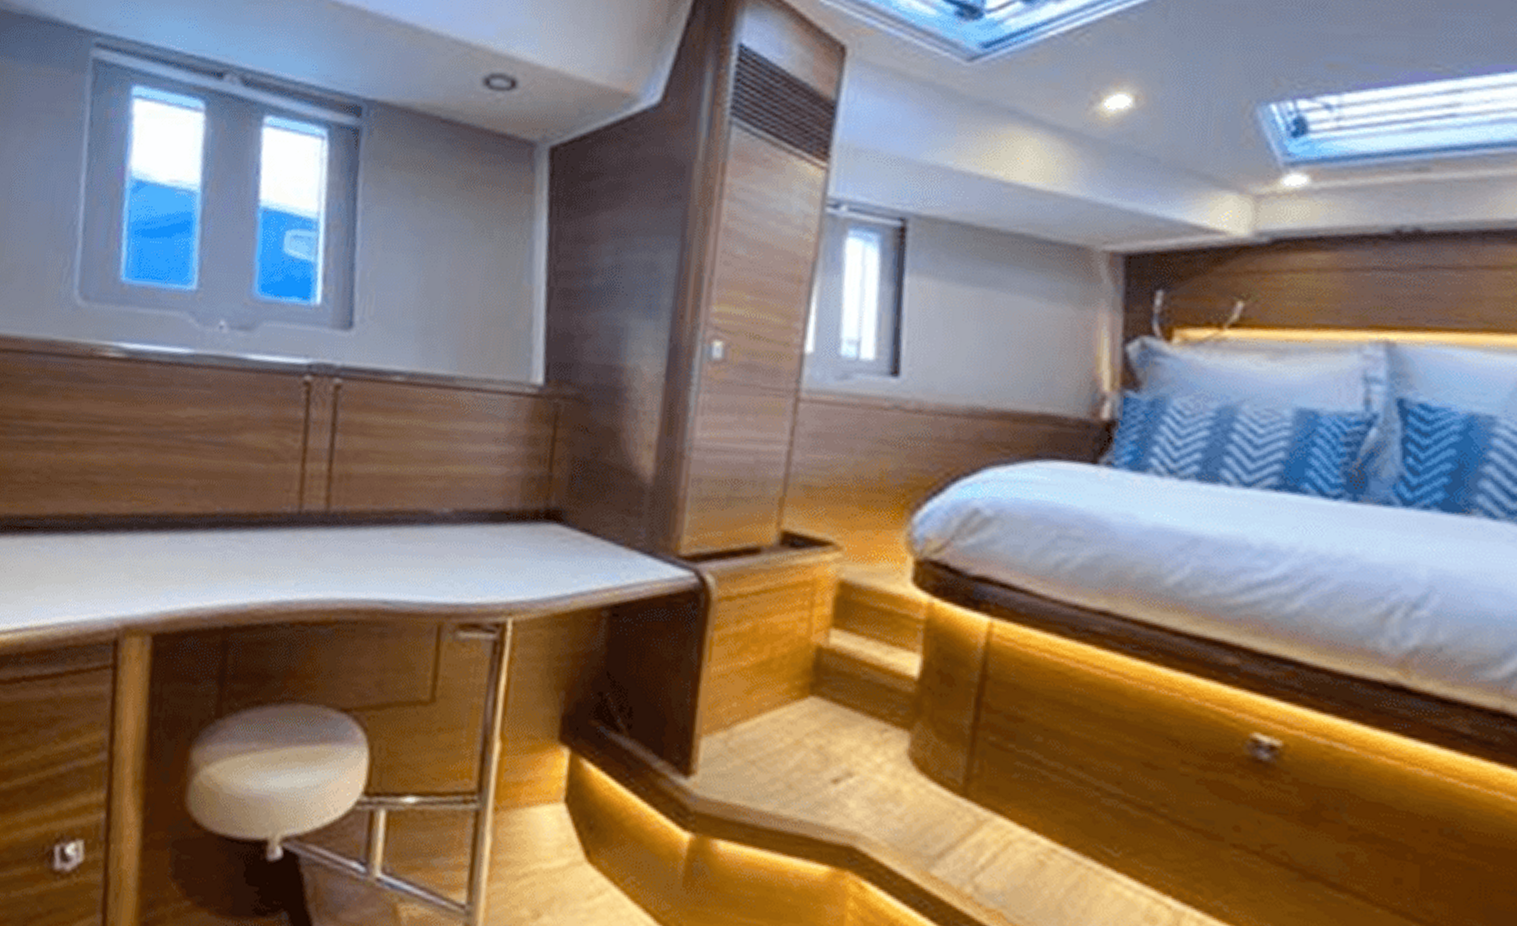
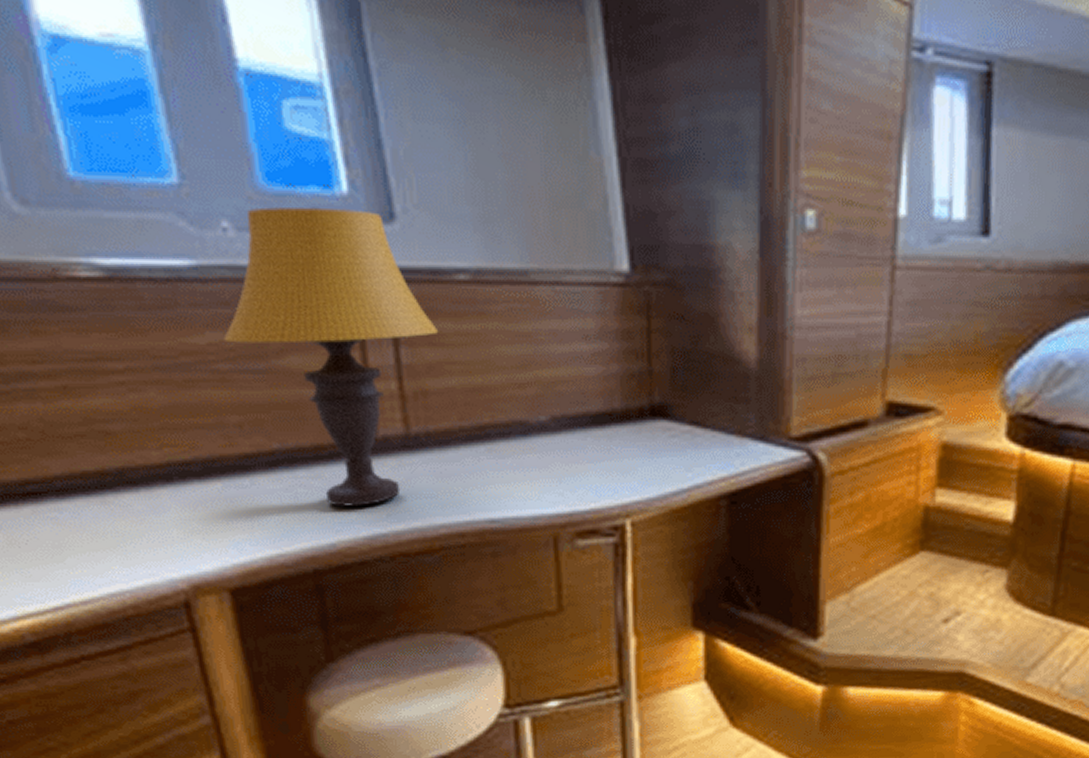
table lamp: none [199,311,371,573] -> present [223,206,439,507]

